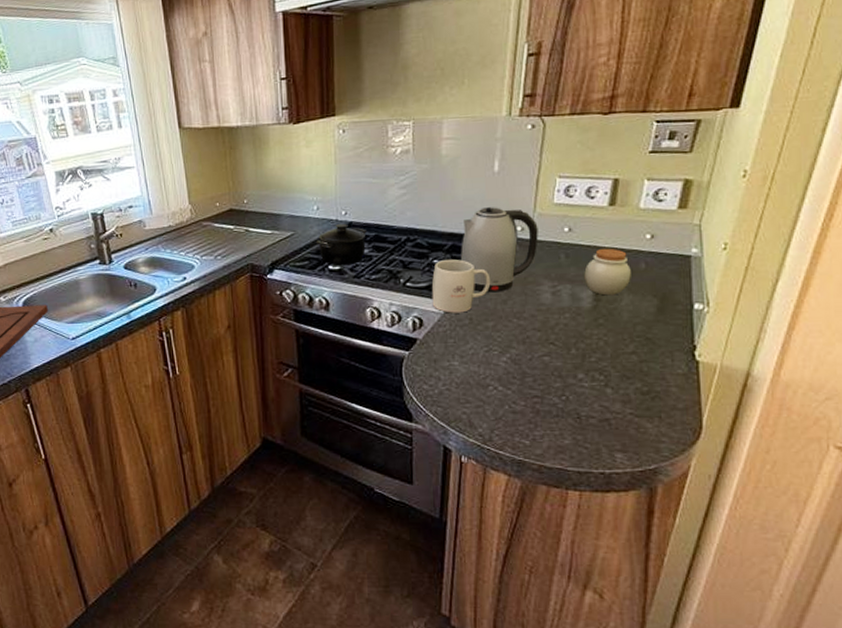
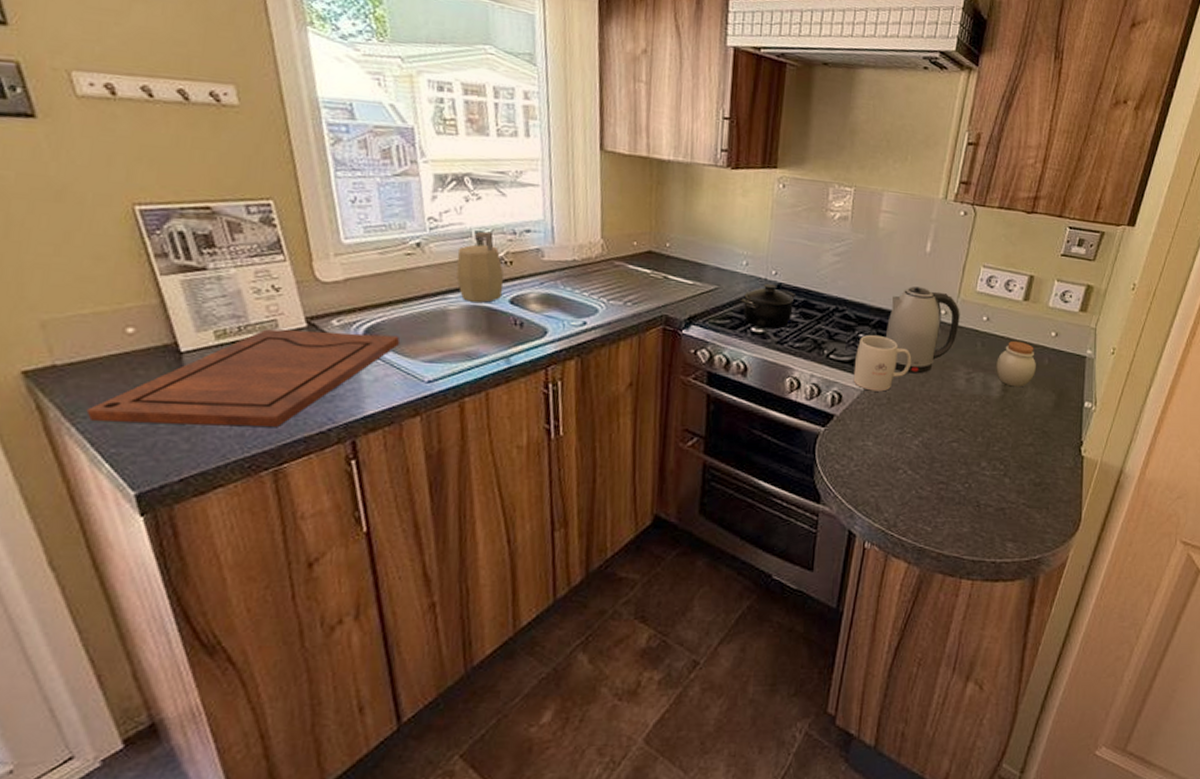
soap dispenser: none [81,212,118,271] -> present [456,231,504,303]

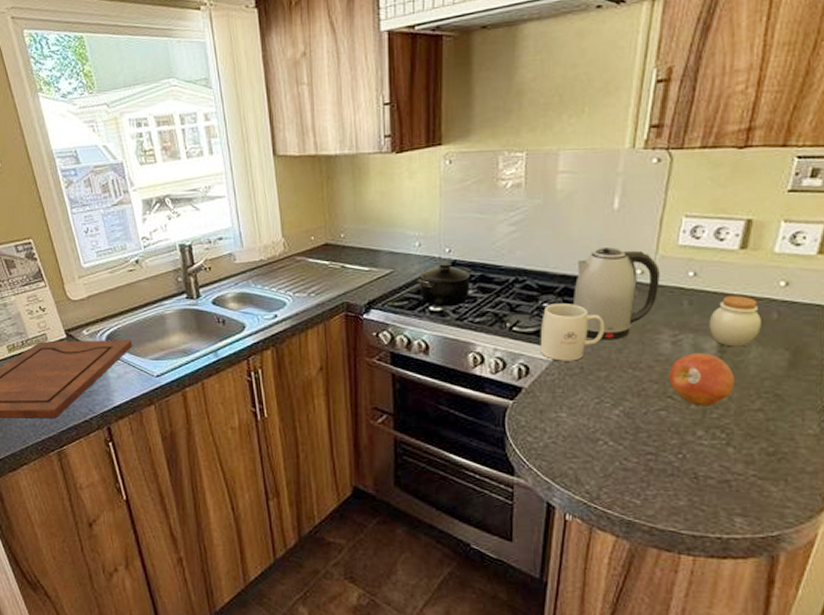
soap dispenser: present [456,231,504,303] -> none [168,243,206,306]
fruit: none [962,390,1014,440] -> present [670,353,736,407]

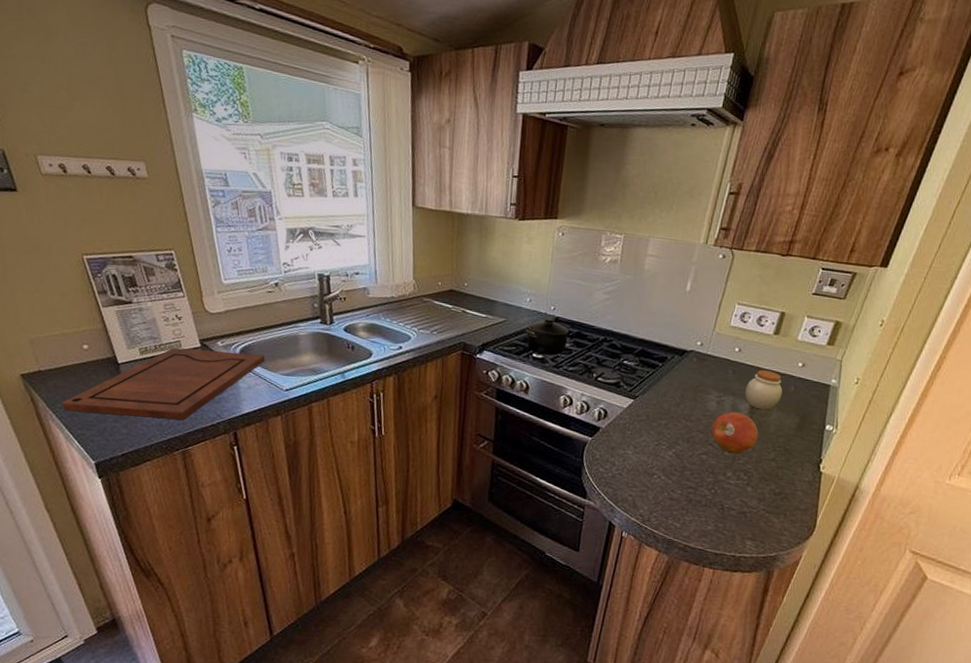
mug: present [540,304,605,361] -> none [617,362,669,410]
kettle: present [572,247,660,340] -> none [646,321,715,396]

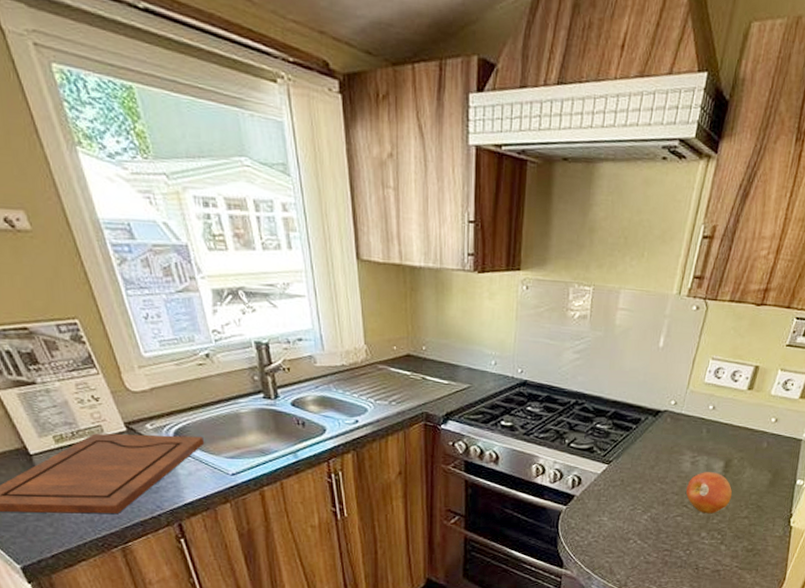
saucepan: present [525,317,570,356] -> none [491,380,539,423]
jar: present [745,369,783,411] -> none [718,427,756,468]

